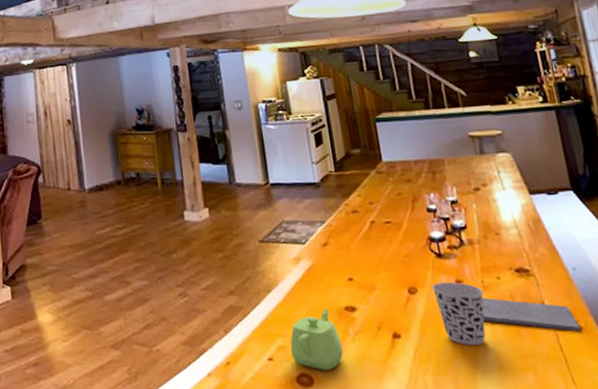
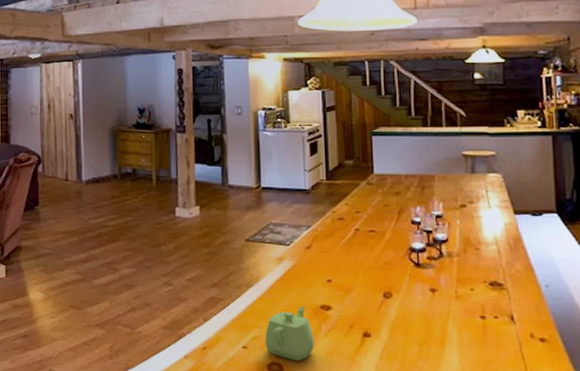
cup: present [431,282,486,345] -> none [406,289,456,348]
notepad: present [481,297,581,332] -> none [451,306,544,344]

